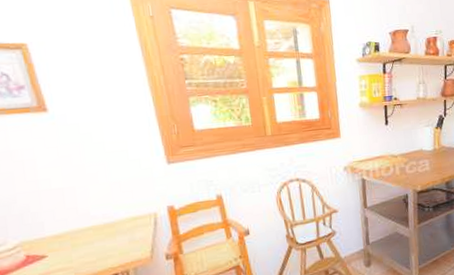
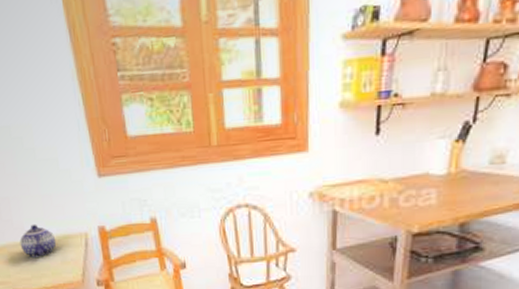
teapot: none [85,209,125,241] -> present [19,224,57,257]

